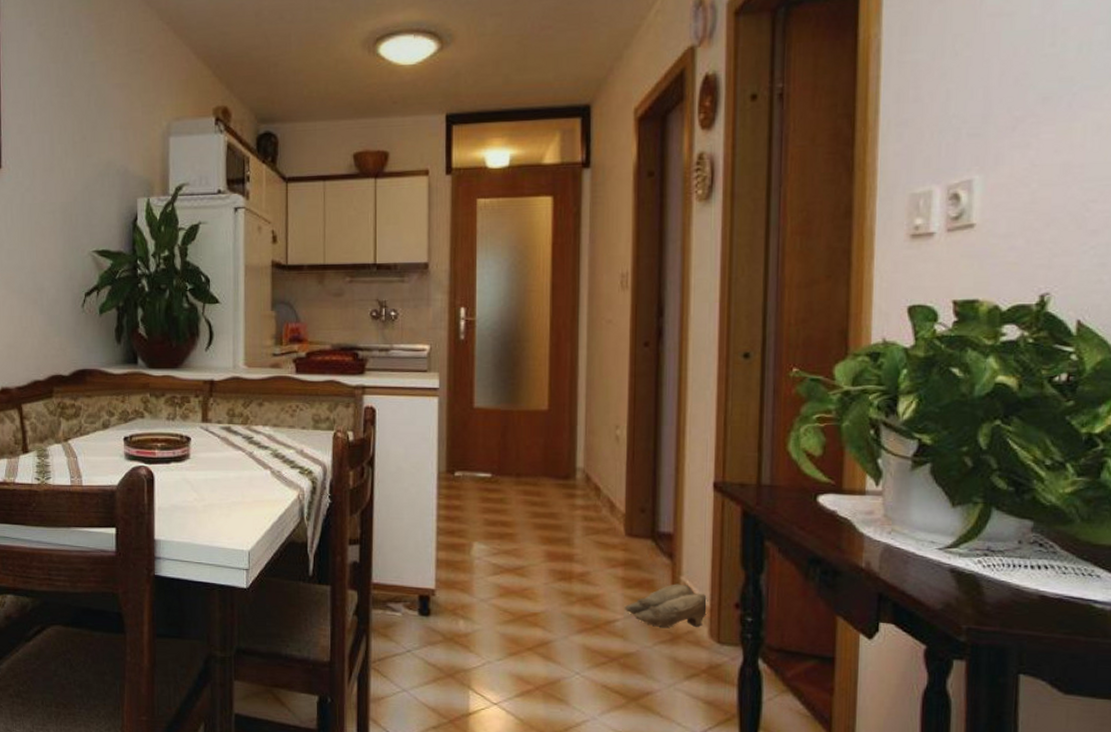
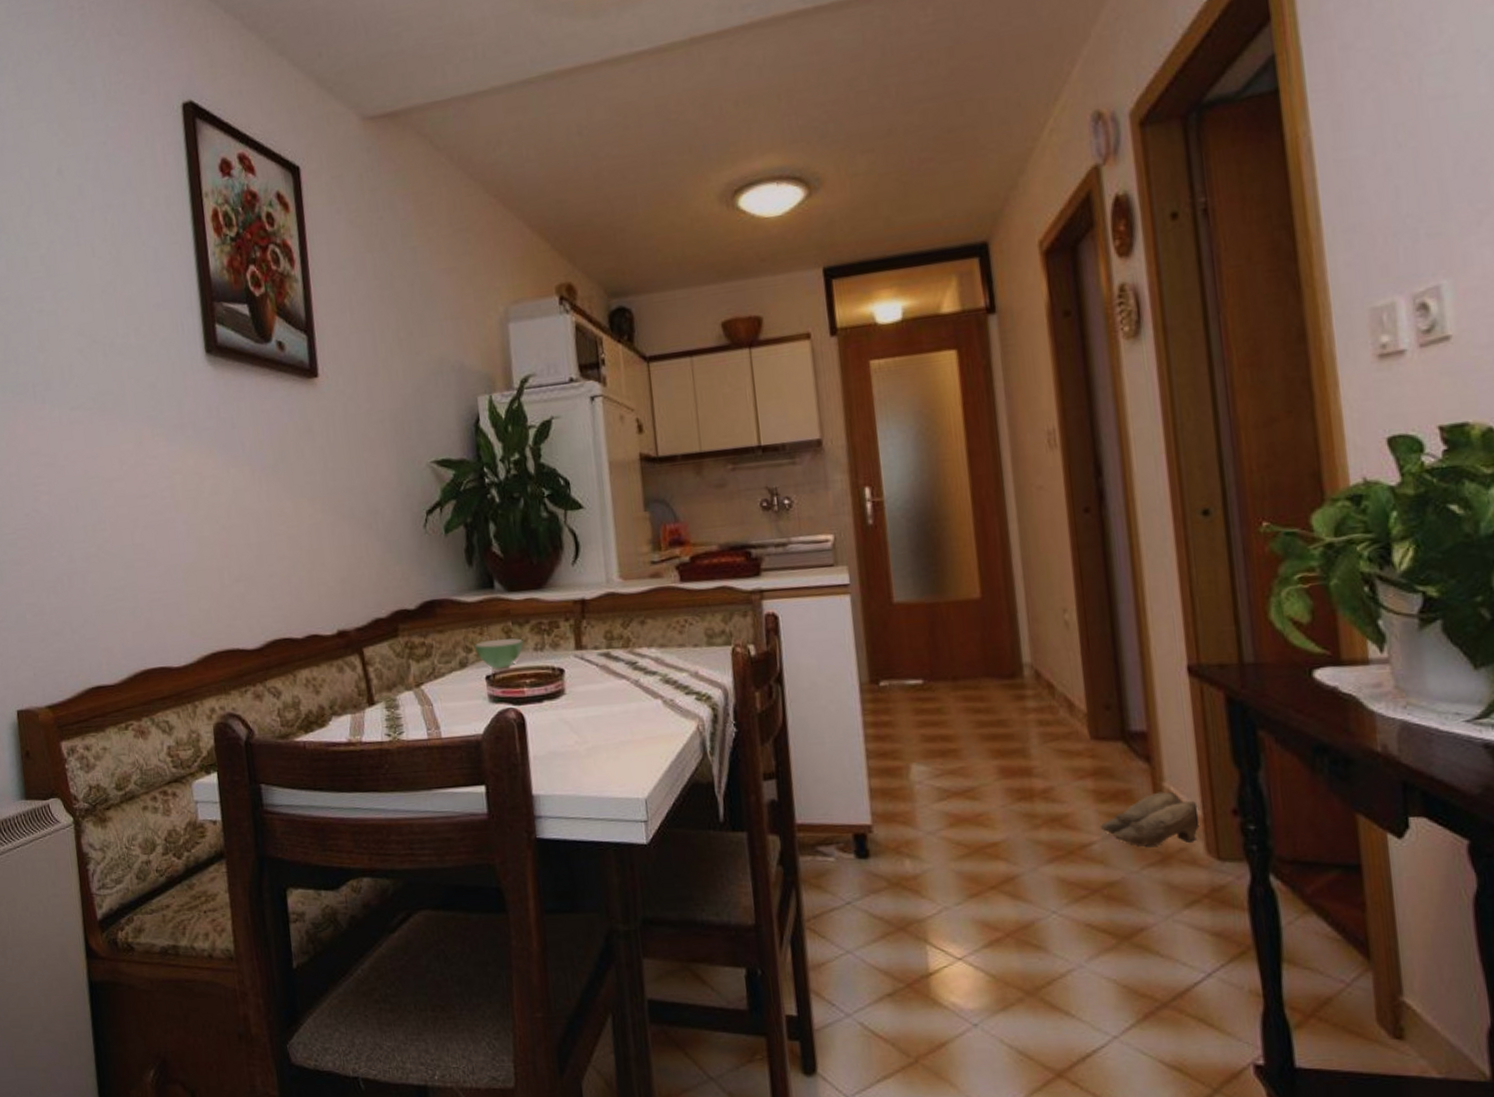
bowl: none [116,407,159,435] -> present [474,638,525,672]

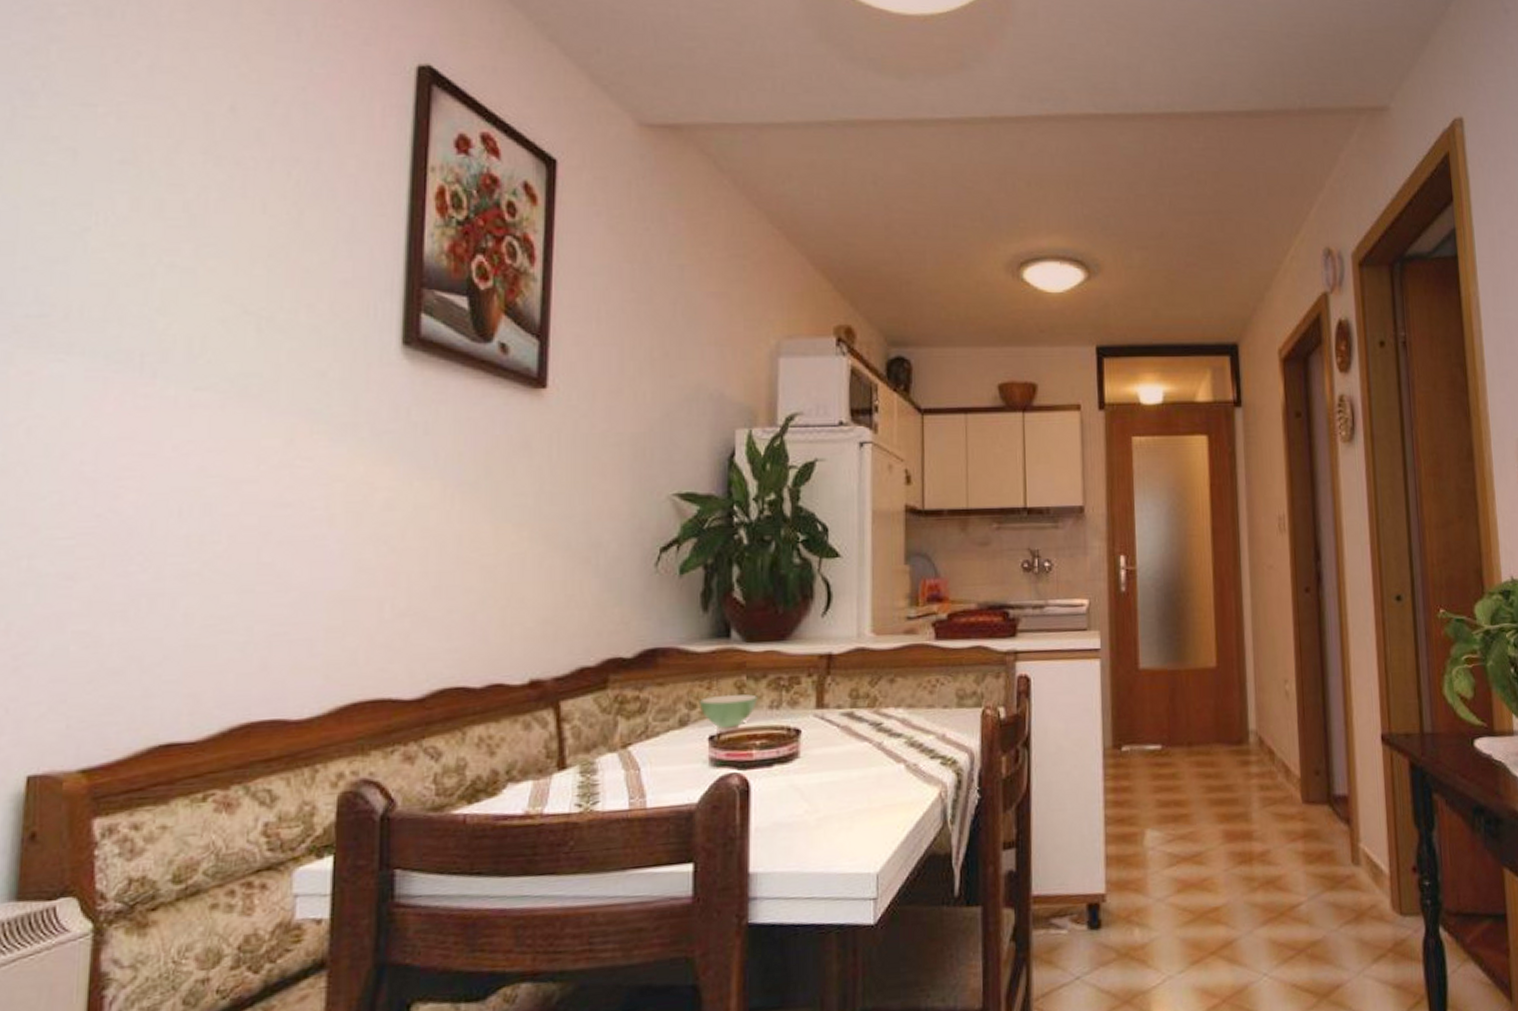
slippers: present [1100,791,1201,847] -> none [1307,851,1388,905]

